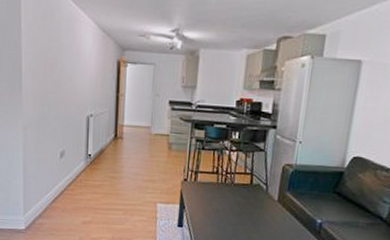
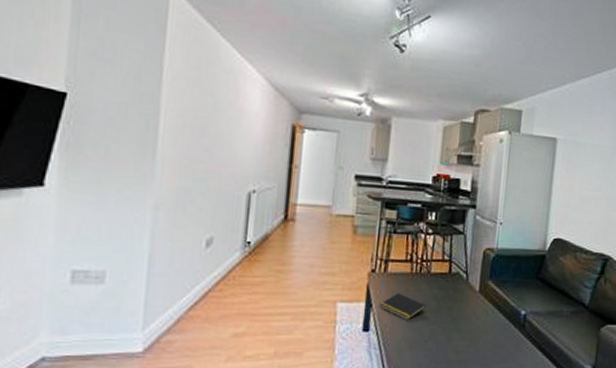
notepad: none [190,198,231,221] -> present [379,293,427,320]

